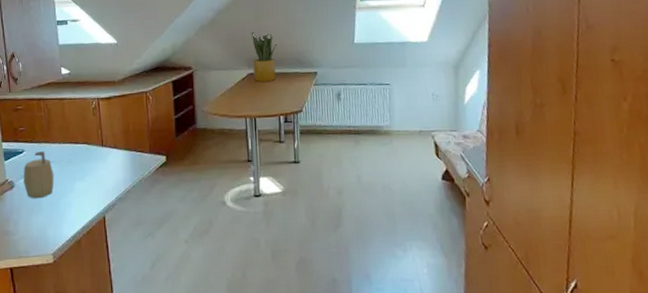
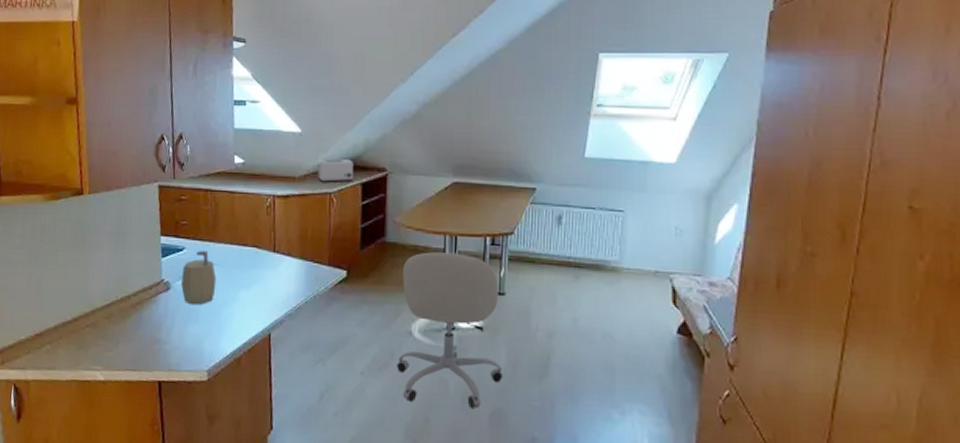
toaster: none [134,62,165,84] -> present [318,159,355,183]
office chair: none [212,132,305,261] -> present [396,252,503,408]
planter: present [250,31,277,83] -> none [458,132,490,195]

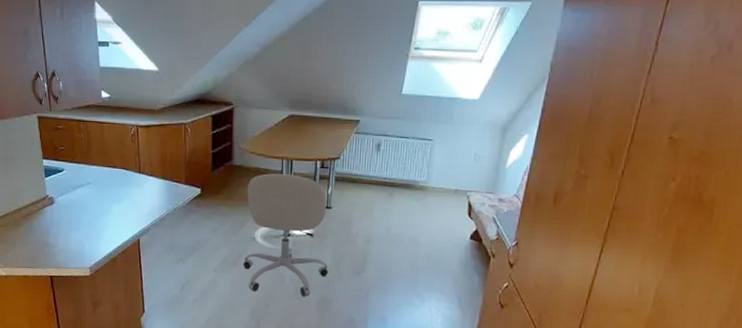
soap dispenser: present [181,251,217,305] -> none [63,172,92,216]
toaster: present [318,159,355,183] -> none [174,94,205,115]

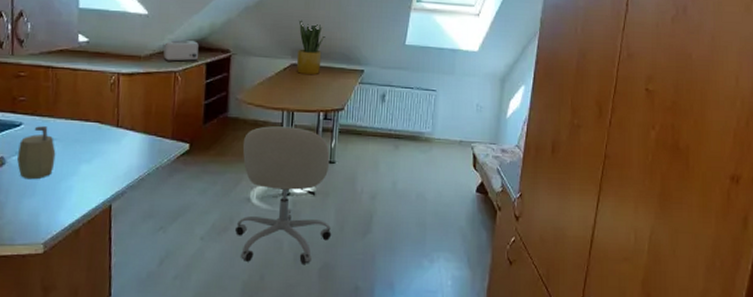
soap dispenser: none [63,172,92,216] -> present [17,126,56,180]
toaster: none [174,94,205,115] -> present [163,40,200,63]
planter: none [294,72,322,126] -> present [296,20,325,75]

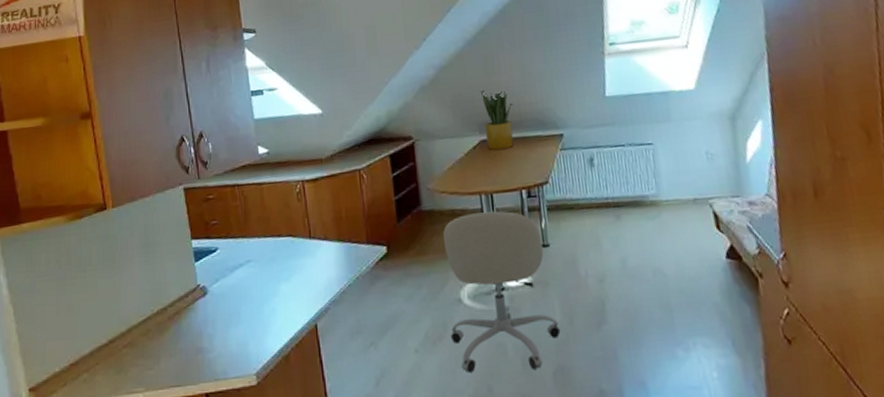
soap dispenser: present [17,126,56,180] -> none [218,248,255,307]
toaster: present [163,40,200,63] -> none [344,133,381,161]

